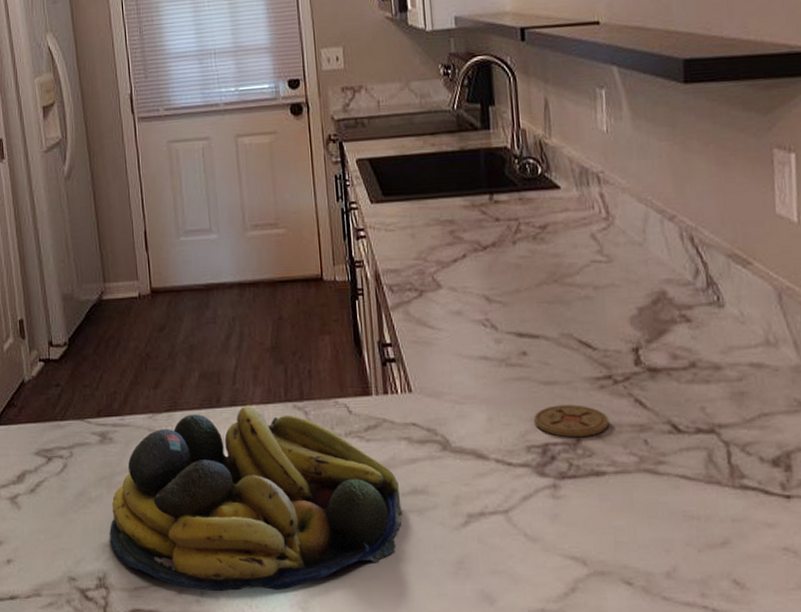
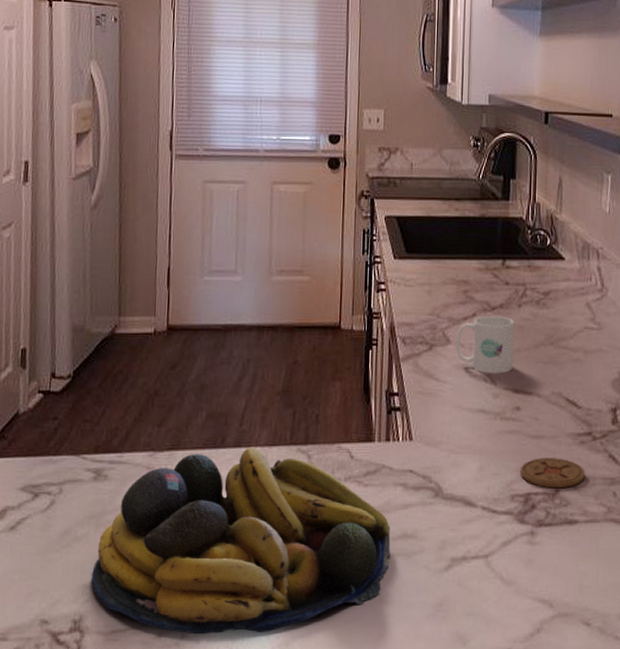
mug: none [448,255,514,318] -> present [456,316,514,374]

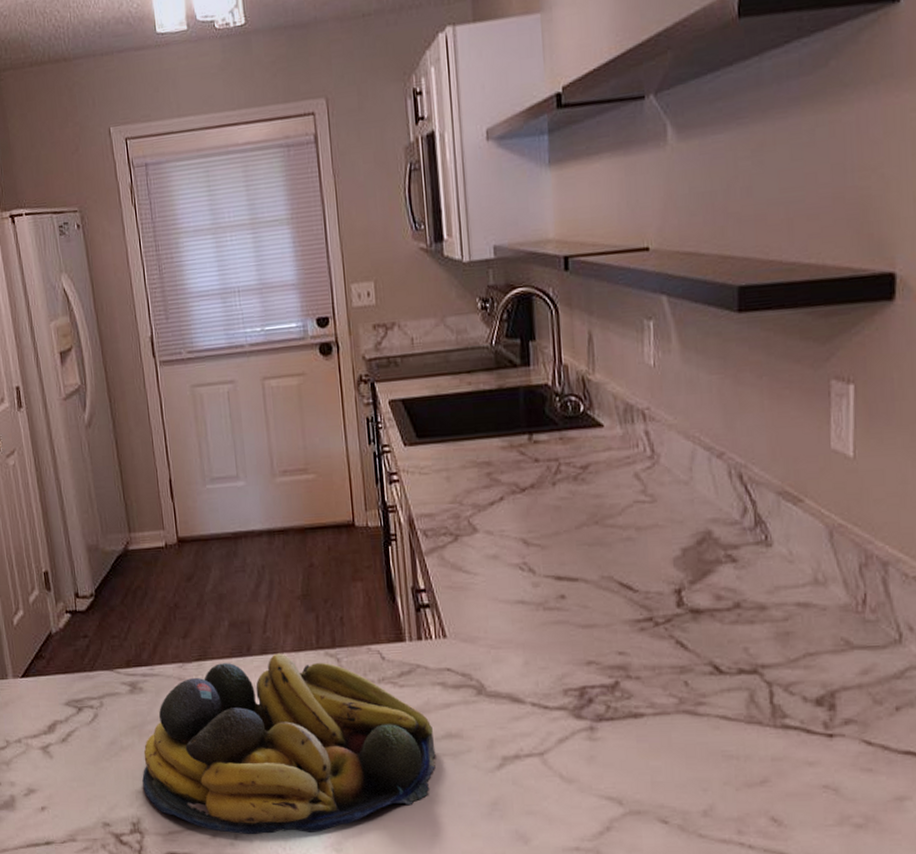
mug: present [456,316,514,374] -> none [484,497,553,562]
coaster: present [519,458,586,489] -> none [571,647,649,681]

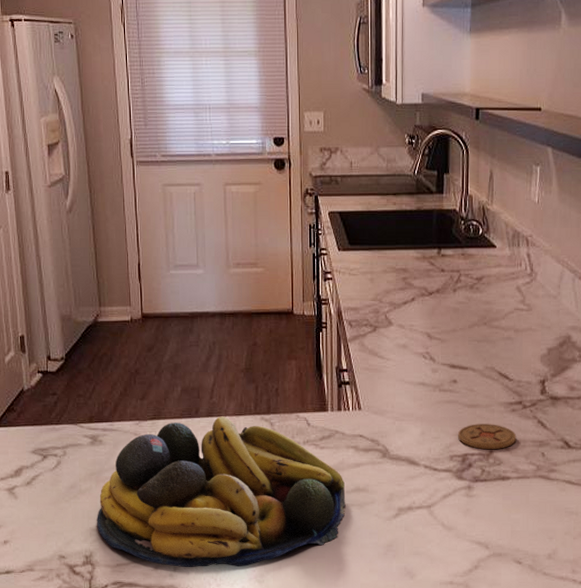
coaster: none [571,647,649,681] -> present [457,424,517,450]

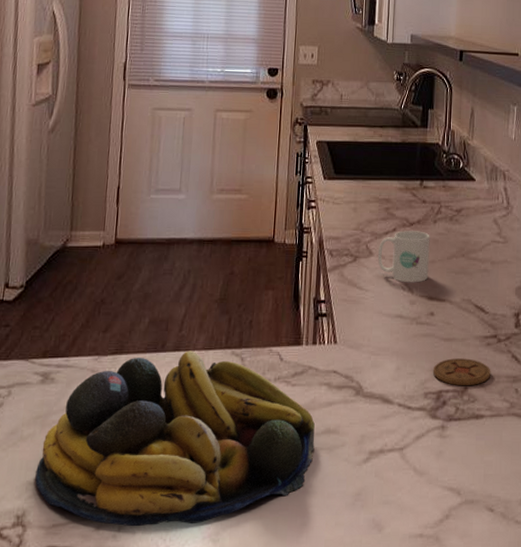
mug: none [398,300,450,352] -> present [378,230,430,283]

